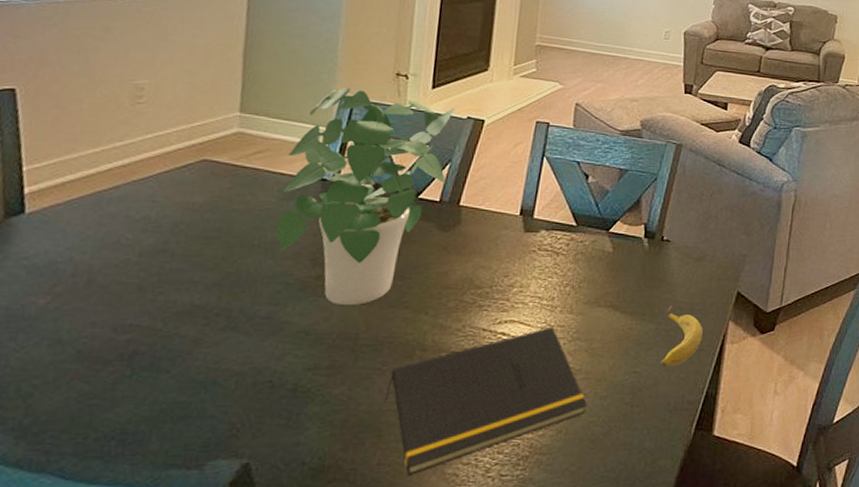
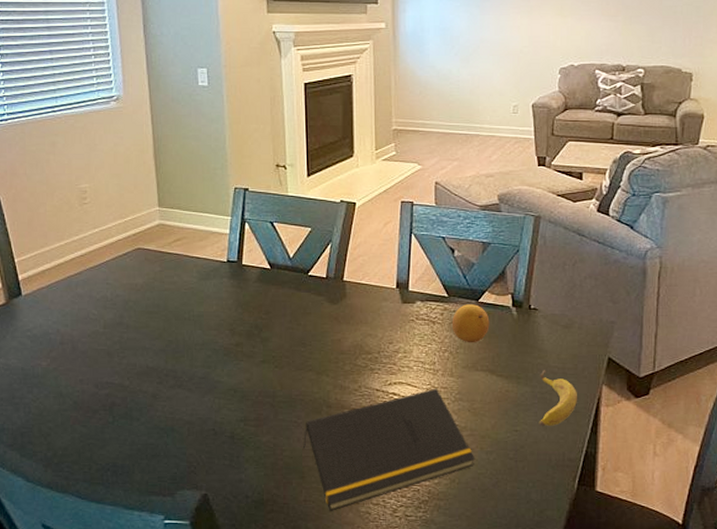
potted plant: present [276,86,455,305] -> none [200,179,329,368]
fruit: none [576,234,619,277] -> present [451,304,490,343]

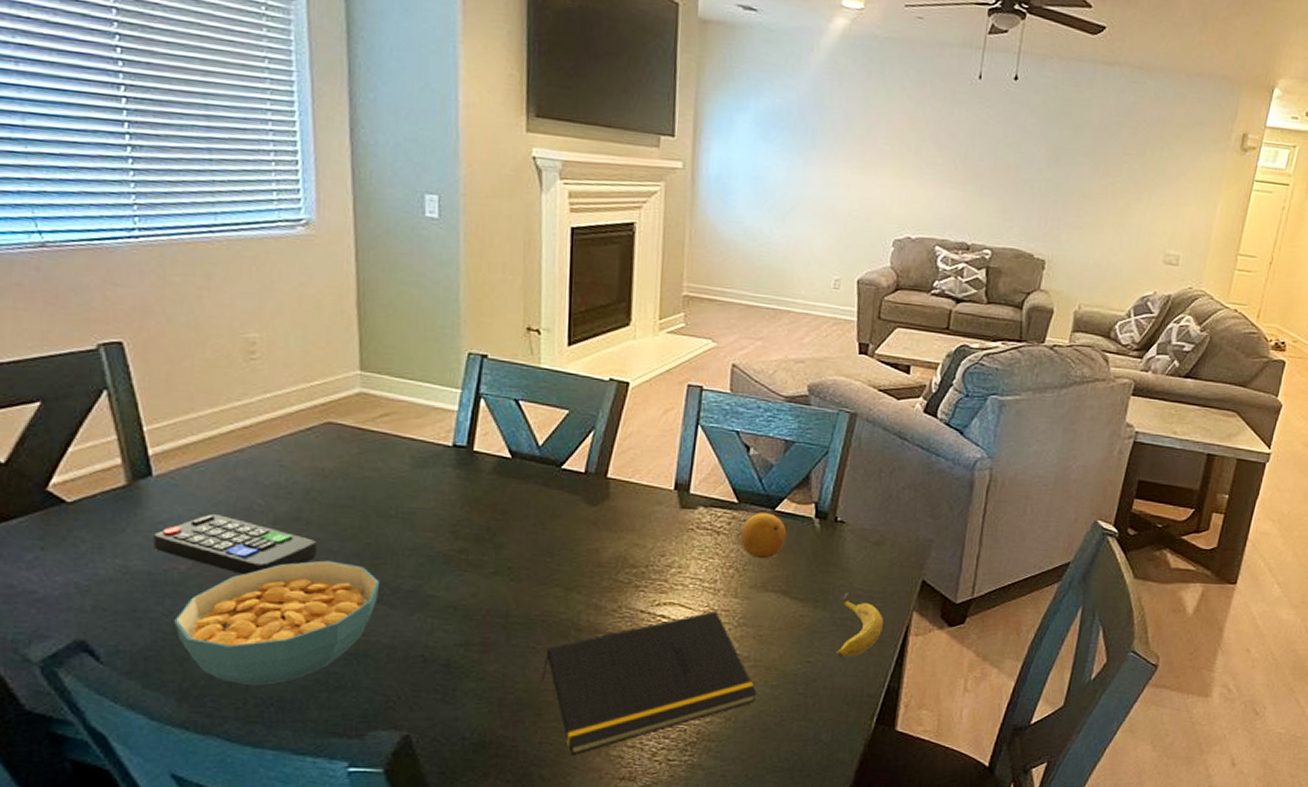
remote control: none [24,323,135,369] -> present [153,514,318,576]
cereal bowl: none [40,355,180,454] -> present [174,560,380,685]

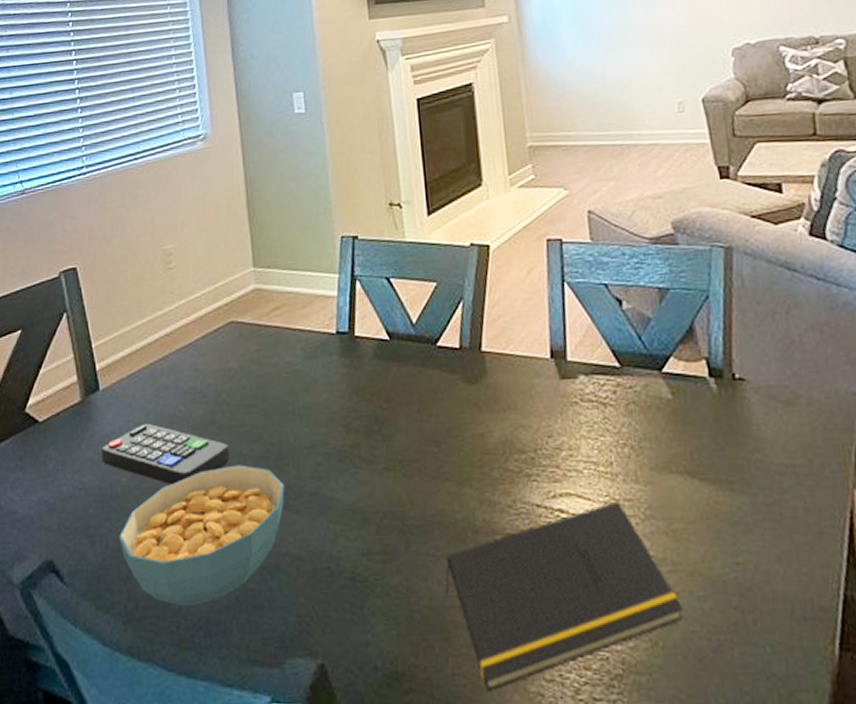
fruit: present [740,513,787,559] -> none [628,376,681,433]
banana: present [835,592,883,658] -> none [761,469,820,557]

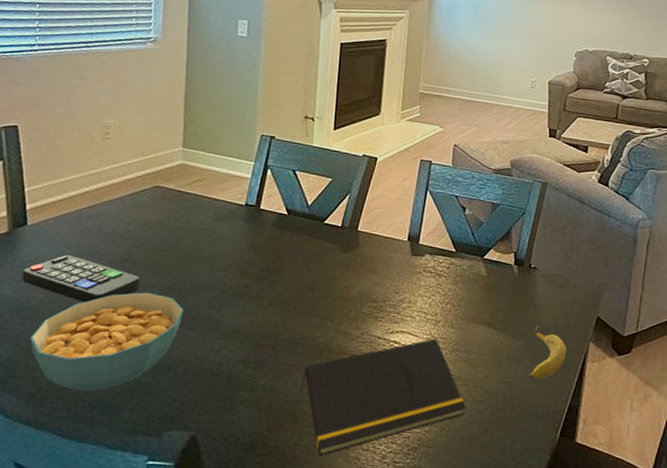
banana: none [761,469,820,557] -> present [528,325,566,379]

